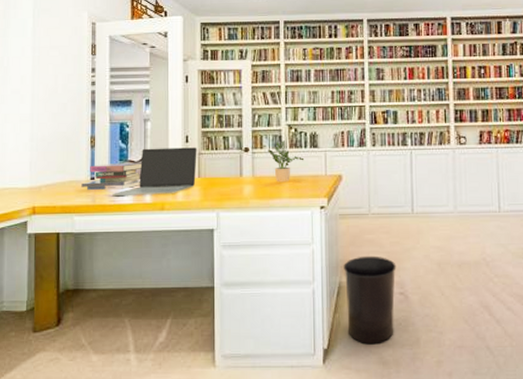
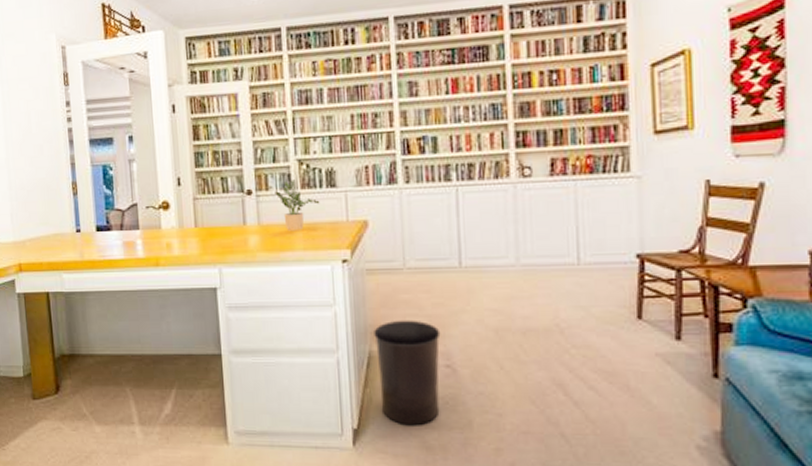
books: present [81,163,142,190] -> none [67,212,130,244]
laptop: present [112,147,197,197] -> none [101,191,193,251]

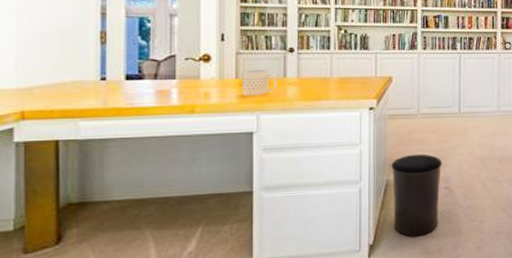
mug: none [200,216,237,247] -> present [241,69,277,96]
potted plant: present [275,179,320,232] -> none [315,42,354,84]

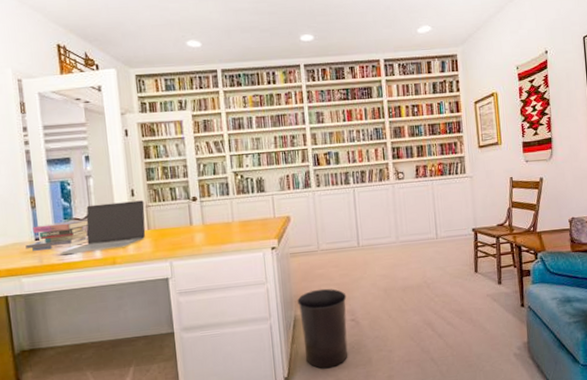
books: none [88,62,167,92] -> present [25,220,88,251]
laptop: none [129,46,235,99] -> present [60,200,146,256]
mug: present [241,69,277,96] -> none [152,219,185,245]

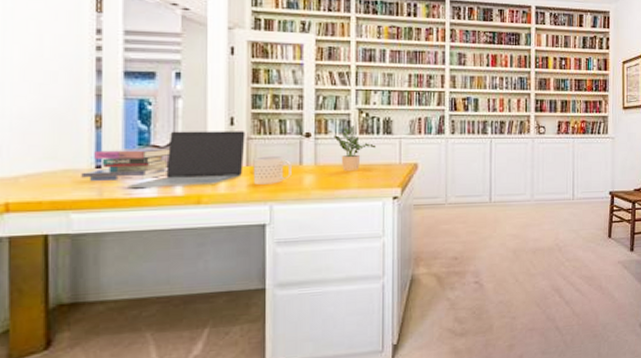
mug: none [152,219,185,245] -> present [253,156,292,185]
potted plant: none [216,187,253,228] -> present [334,126,377,172]
waste bin: present [297,288,348,369] -> none [417,246,472,336]

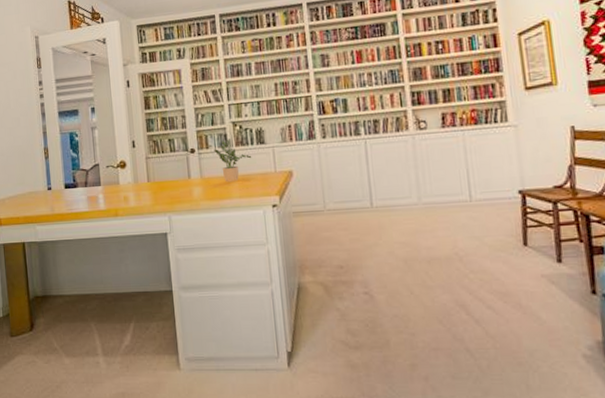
books: present [81,148,170,181] -> none [40,171,94,200]
laptop: present [128,131,245,189] -> none [69,152,146,205]
mug: present [253,156,292,185] -> none [152,171,183,198]

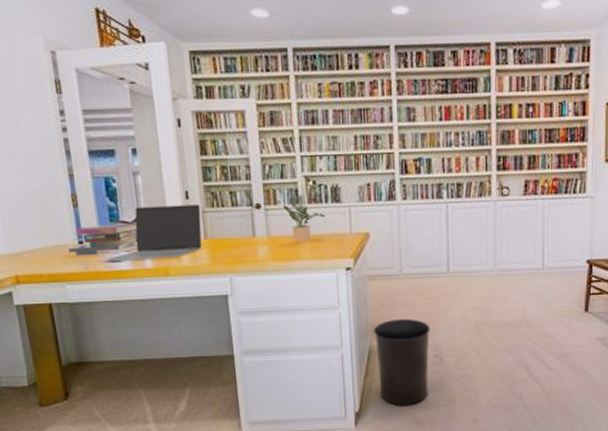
books: none [40,171,94,200] -> present [68,224,138,255]
laptop: none [69,152,146,205] -> present [107,204,203,263]
waste bin: none [301,254,361,347] -> present [374,318,431,407]

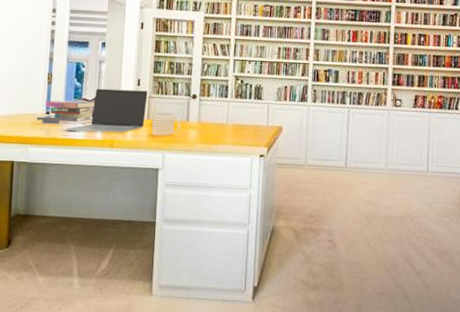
mug: none [210,228,247,257] -> present [151,112,181,136]
potted plant: present [283,195,326,243] -> none [214,90,248,130]
waste bin: present [374,318,431,407] -> none [277,204,327,286]

